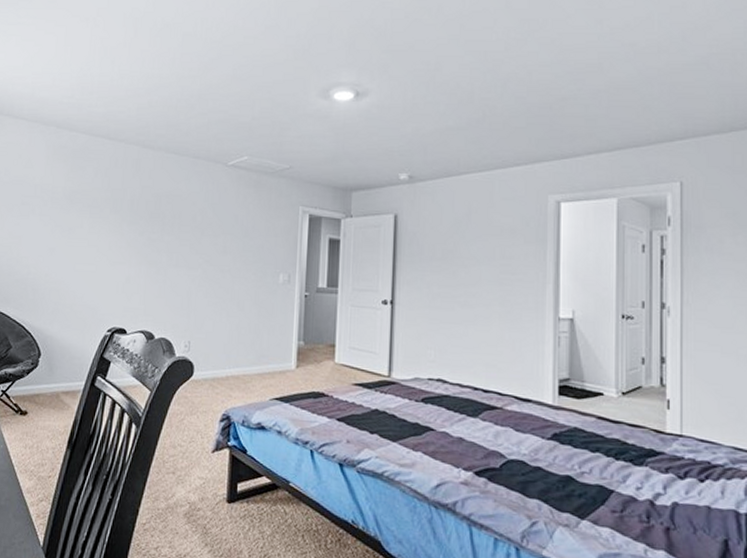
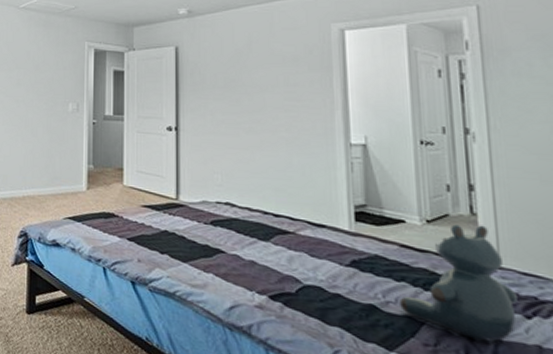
stuffed animal: none [593,396,695,505] -> present [399,224,519,342]

